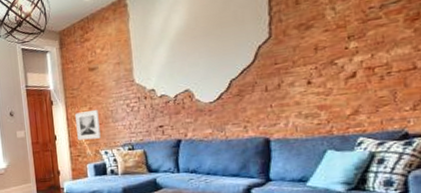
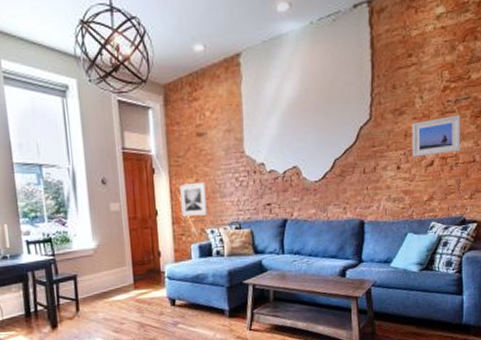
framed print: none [323,20,394,71] -> present [412,114,461,157]

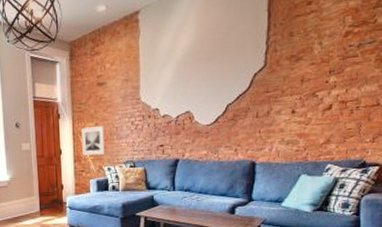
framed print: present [412,114,461,157] -> none [308,58,364,102]

